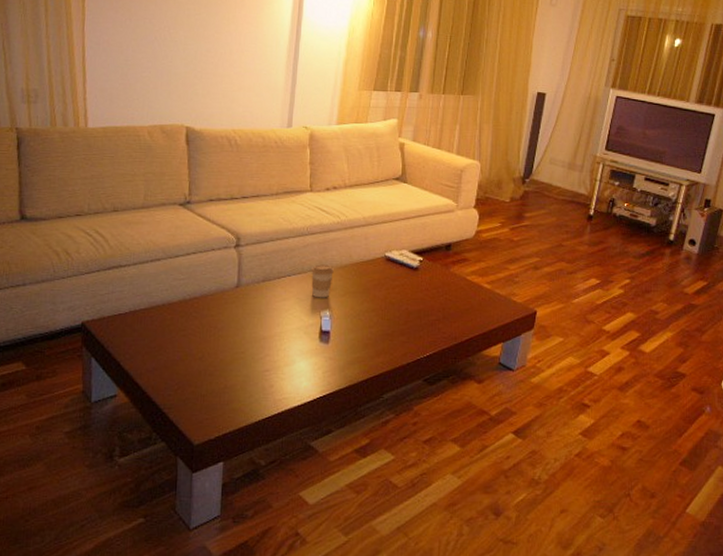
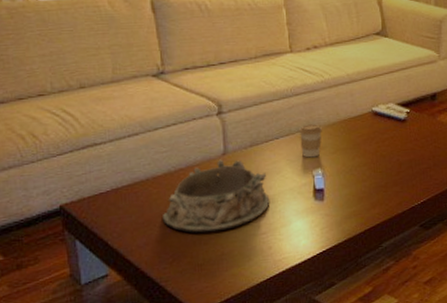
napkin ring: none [172,291,277,364] -> present [161,159,270,233]

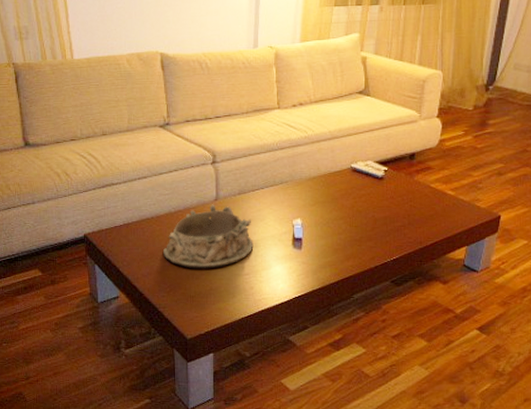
coffee cup: present [299,124,322,158] -> none [283,177,303,208]

